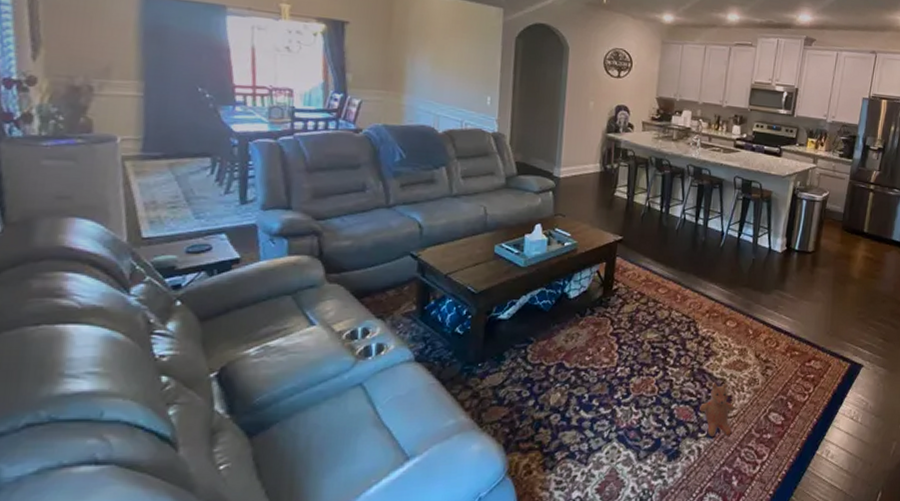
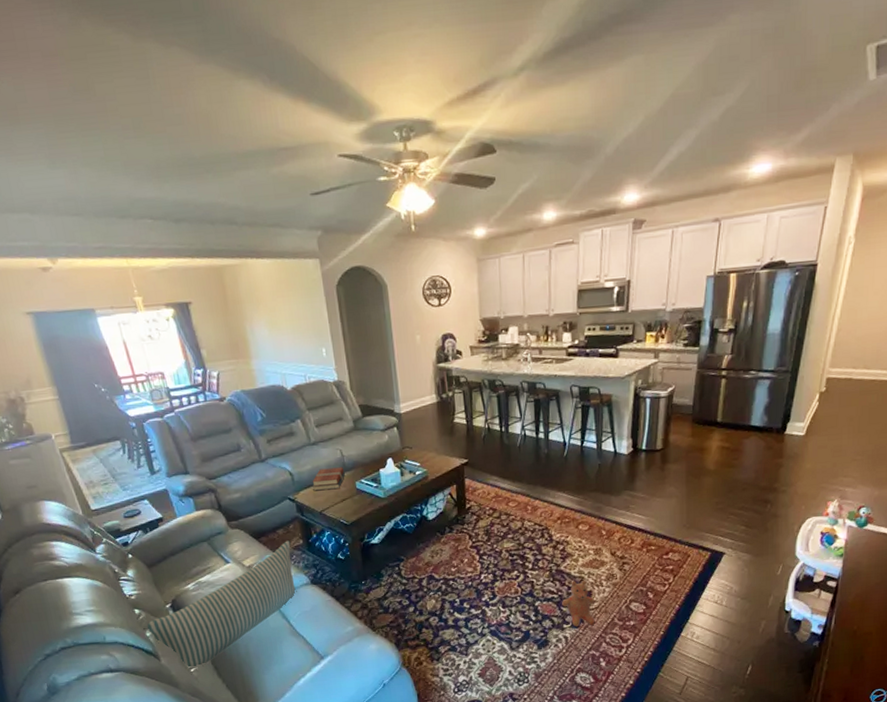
pillow: none [173,305,401,463] -> present [147,540,297,667]
books: none [443,225,486,250] -> present [312,467,346,491]

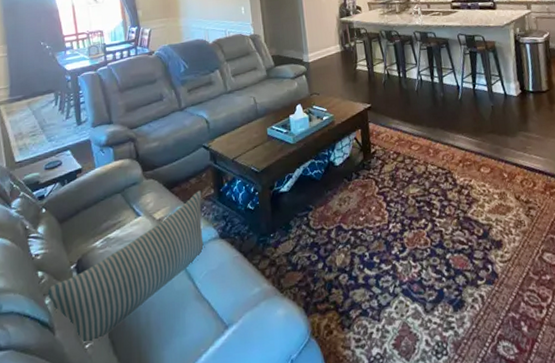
books: present [312,467,346,491] -> none [226,114,258,139]
stuffed animal: present [562,580,595,627] -> none [473,227,510,283]

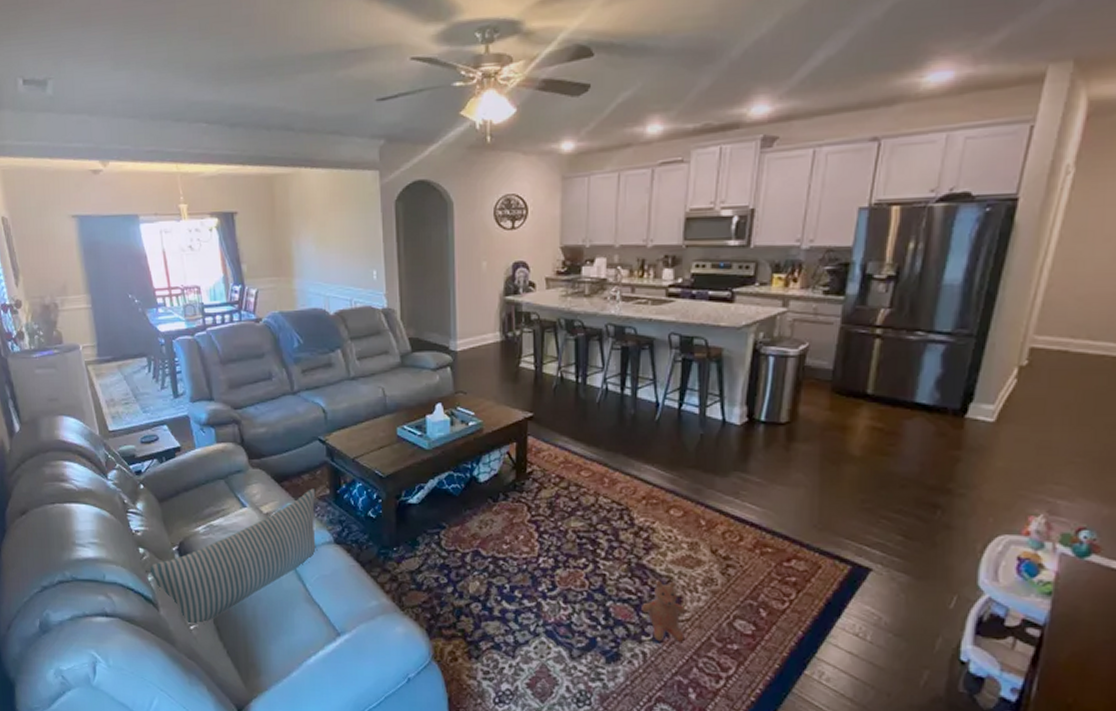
stuffed animal: none [473,227,510,283] -> present [642,580,687,643]

